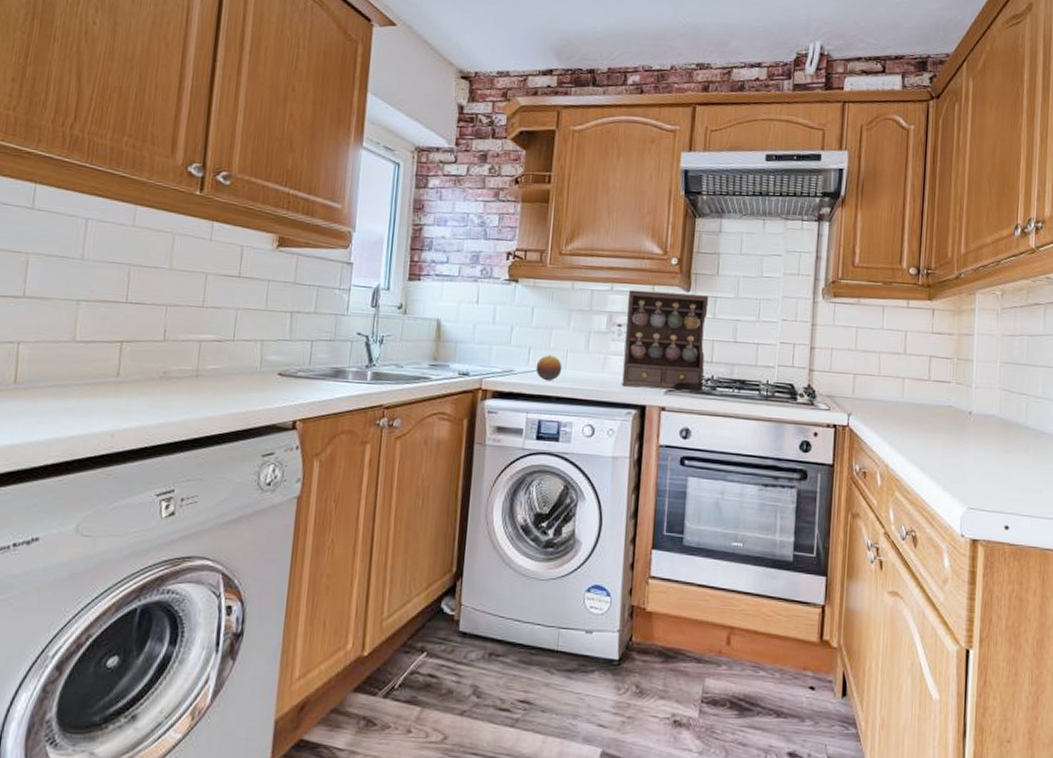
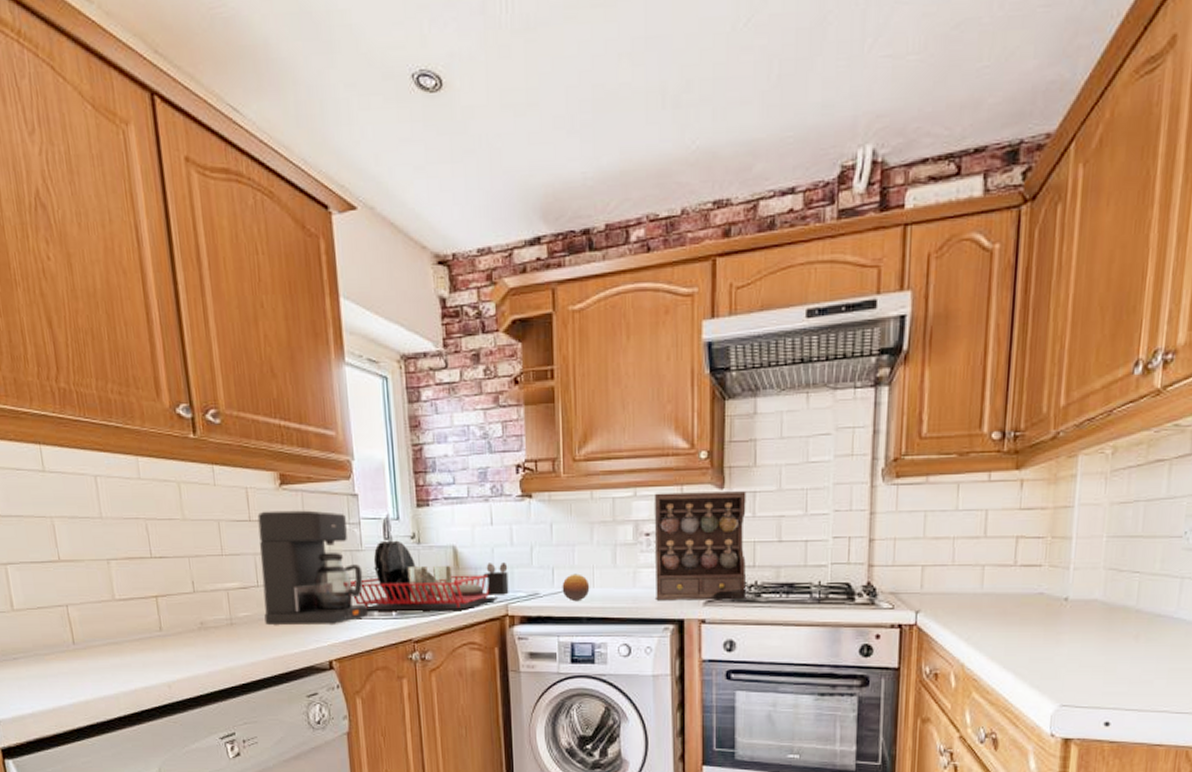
coffee maker: none [233,269,345,386] -> present [257,510,369,626]
dish rack: none [330,308,487,381] -> present [350,540,509,611]

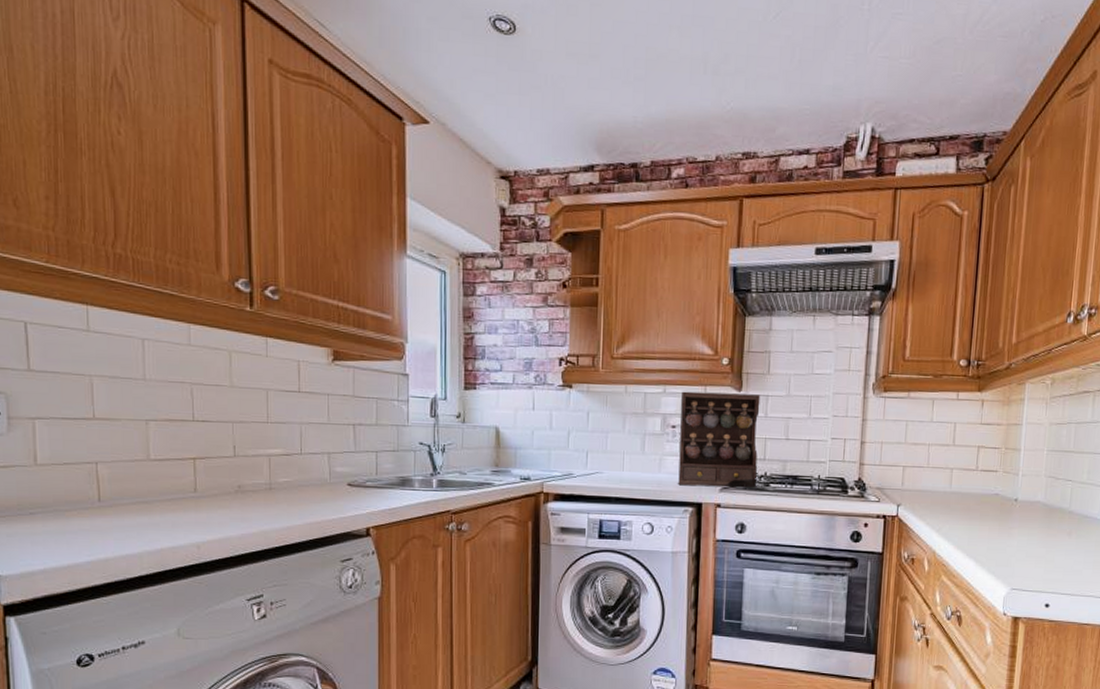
coffee maker: present [257,510,369,626] -> none [305,383,410,495]
dish rack: present [350,540,509,611] -> none [394,418,546,486]
fruit: present [562,573,590,602] -> none [594,458,620,483]

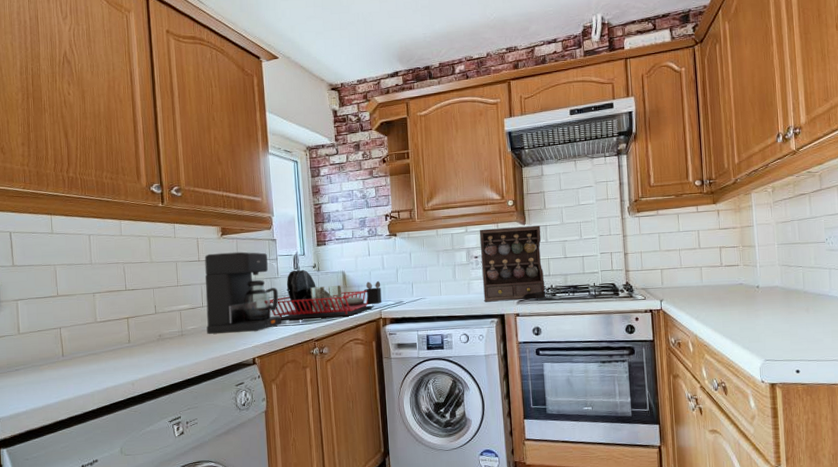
coffee maker: none [305,383,410,495] -> present [204,251,282,335]
dish rack: none [394,418,546,486] -> present [270,269,382,320]

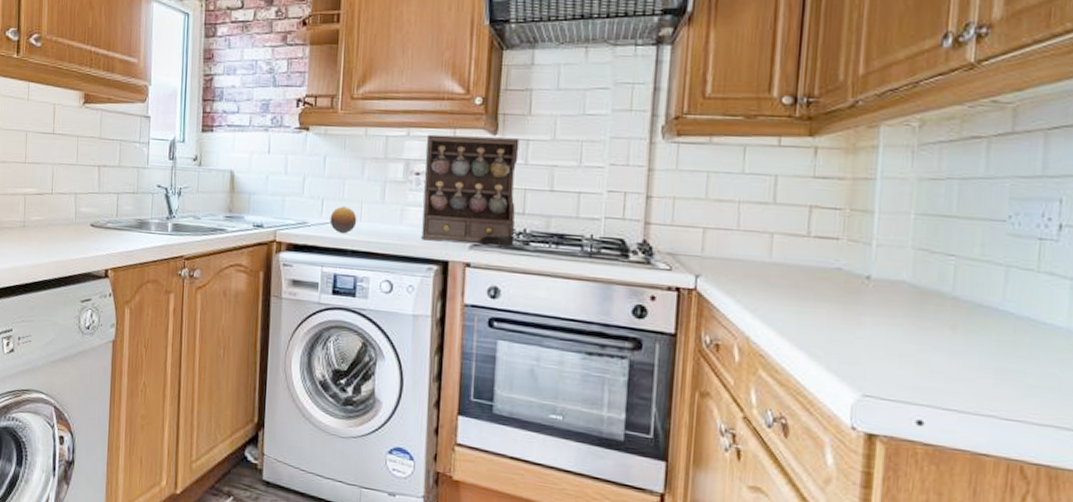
coffee maker: present [204,251,282,335] -> none [53,126,147,236]
dish rack: present [270,269,382,320] -> none [134,160,280,233]
fruit: none [419,286,439,306] -> present [329,206,357,234]

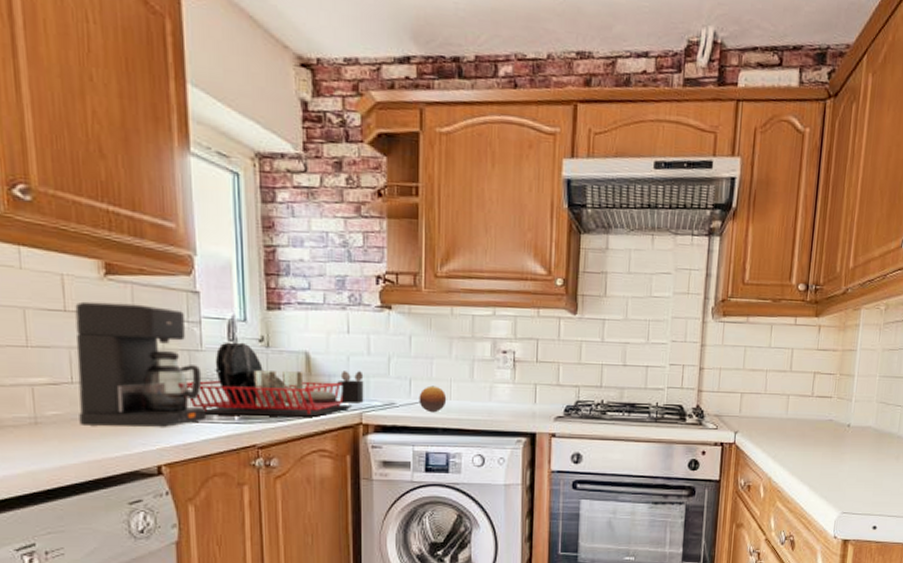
coffee maker: none [53,126,147,236] -> present [75,301,207,428]
dish rack: none [134,160,280,233] -> present [187,342,364,417]
spice rack: present [422,134,520,246] -> none [510,314,597,416]

